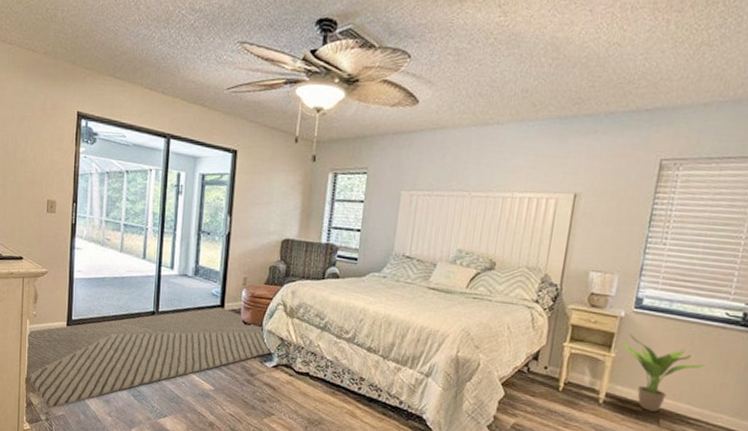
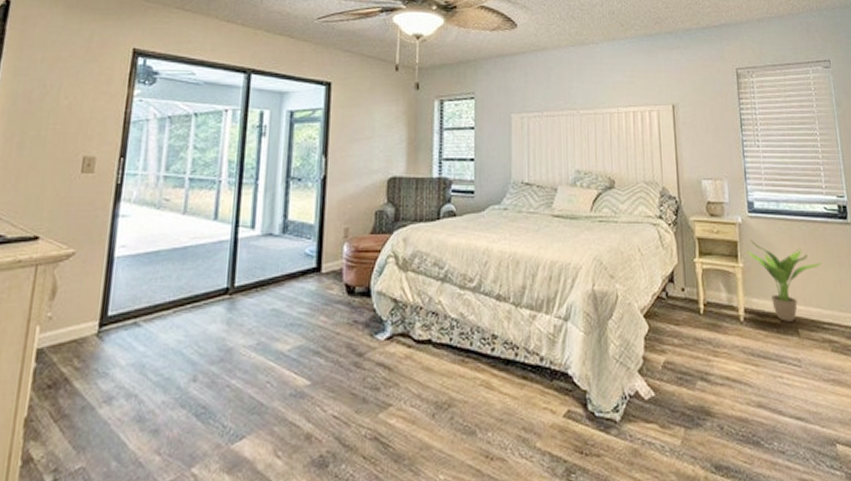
rug: present [25,307,271,409] -> none [25,269,383,461]

